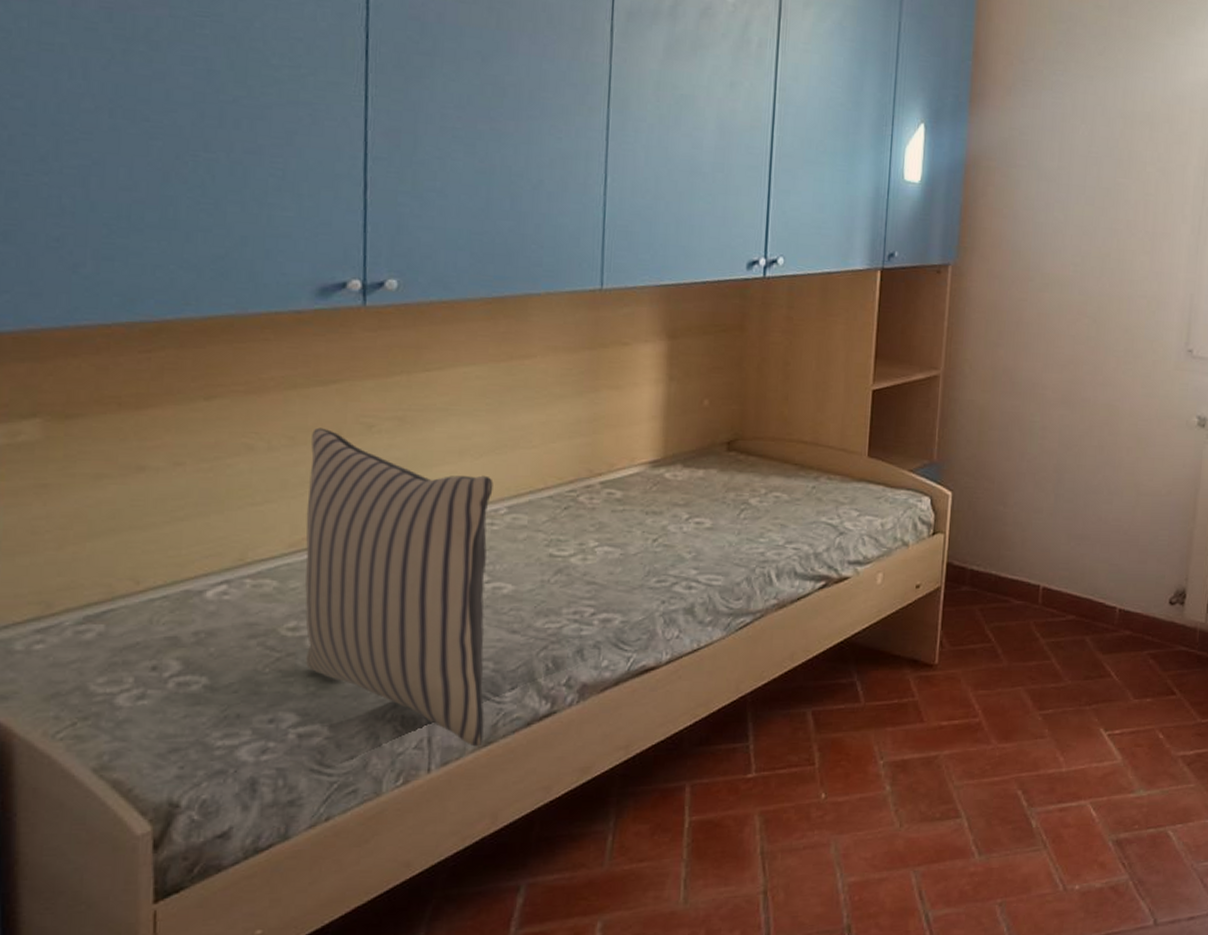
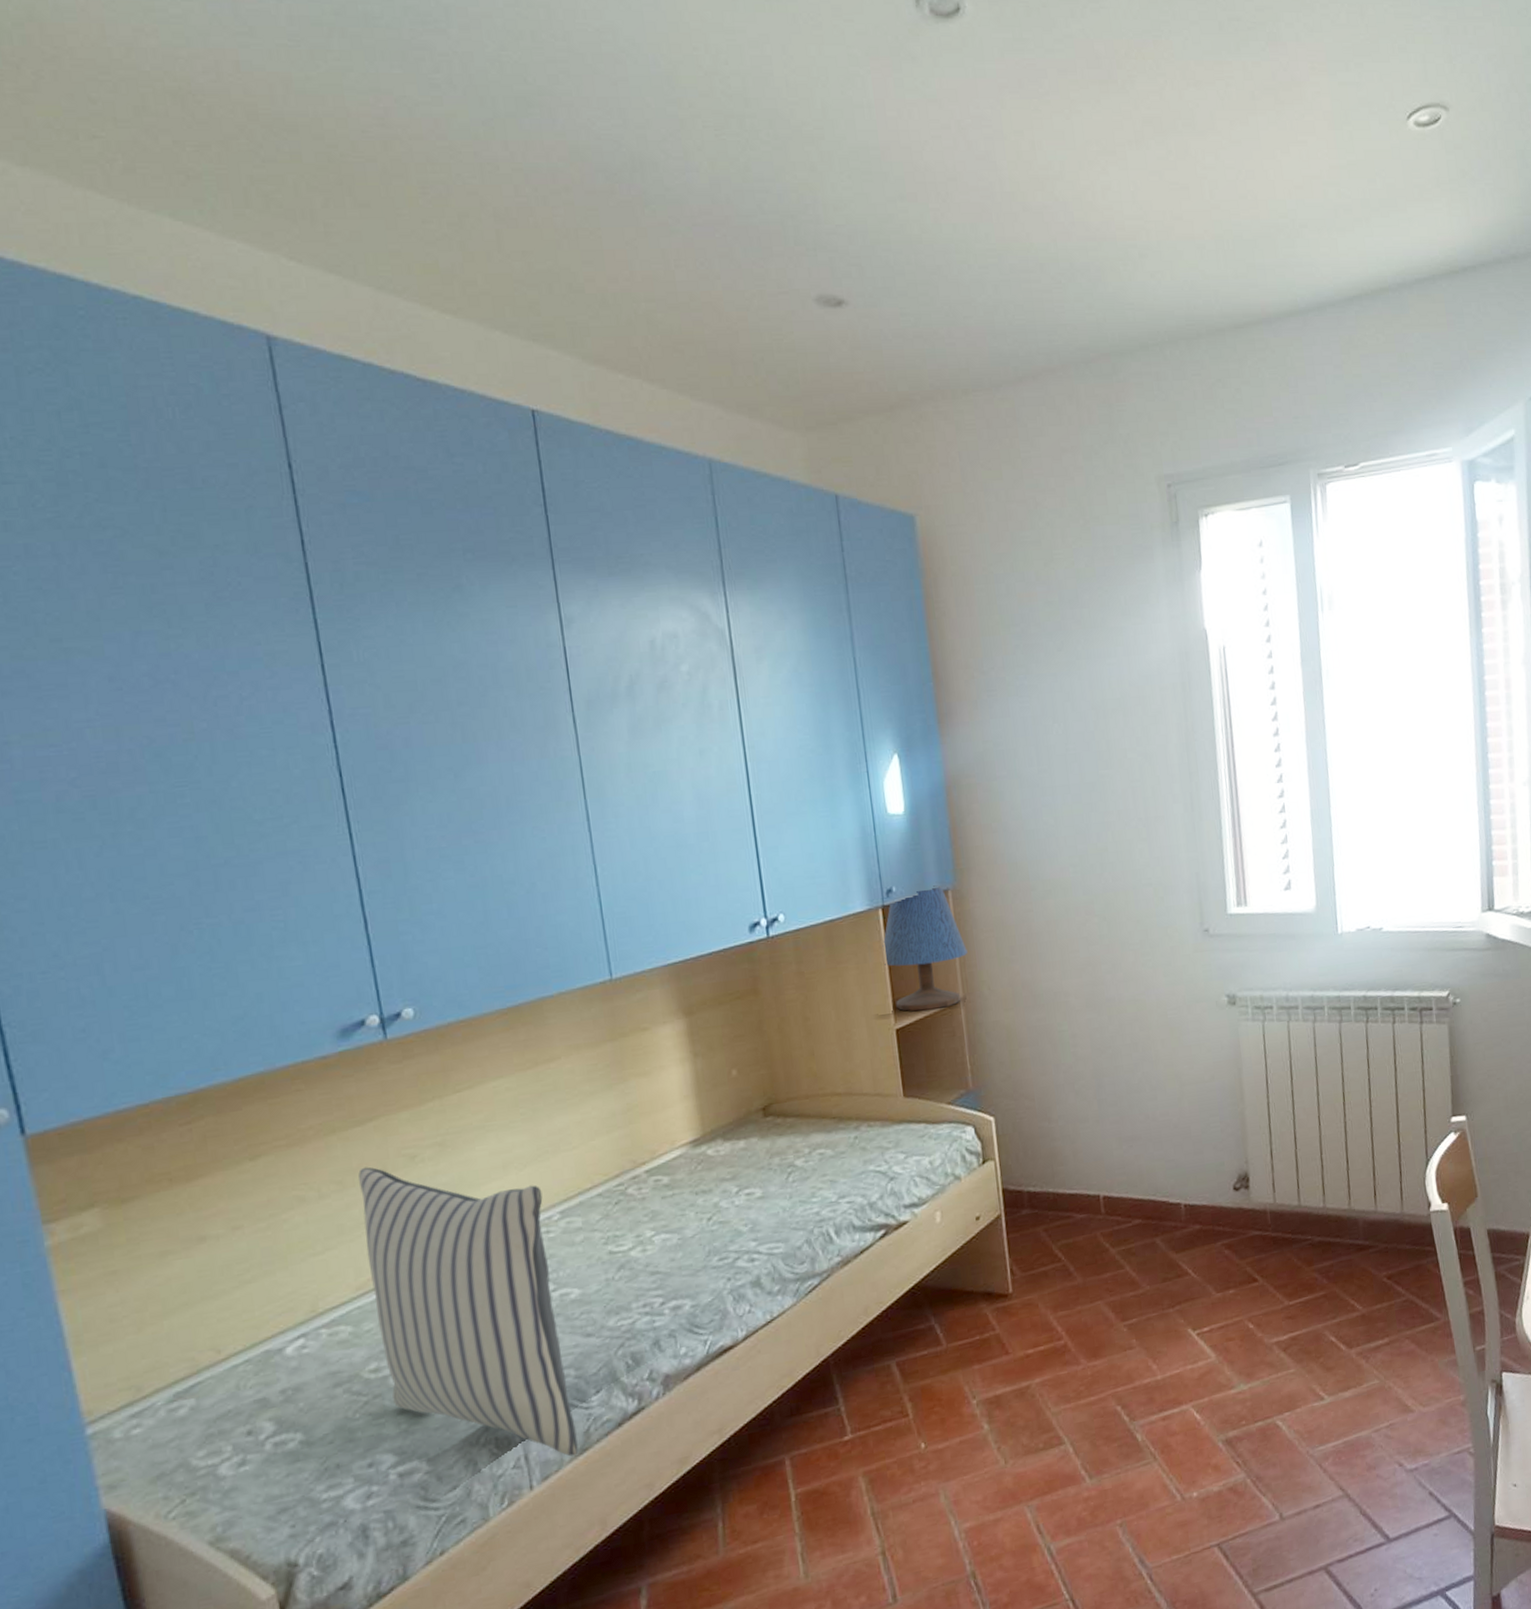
table lamp: none [873,258,957,378] -> present [882,885,968,1012]

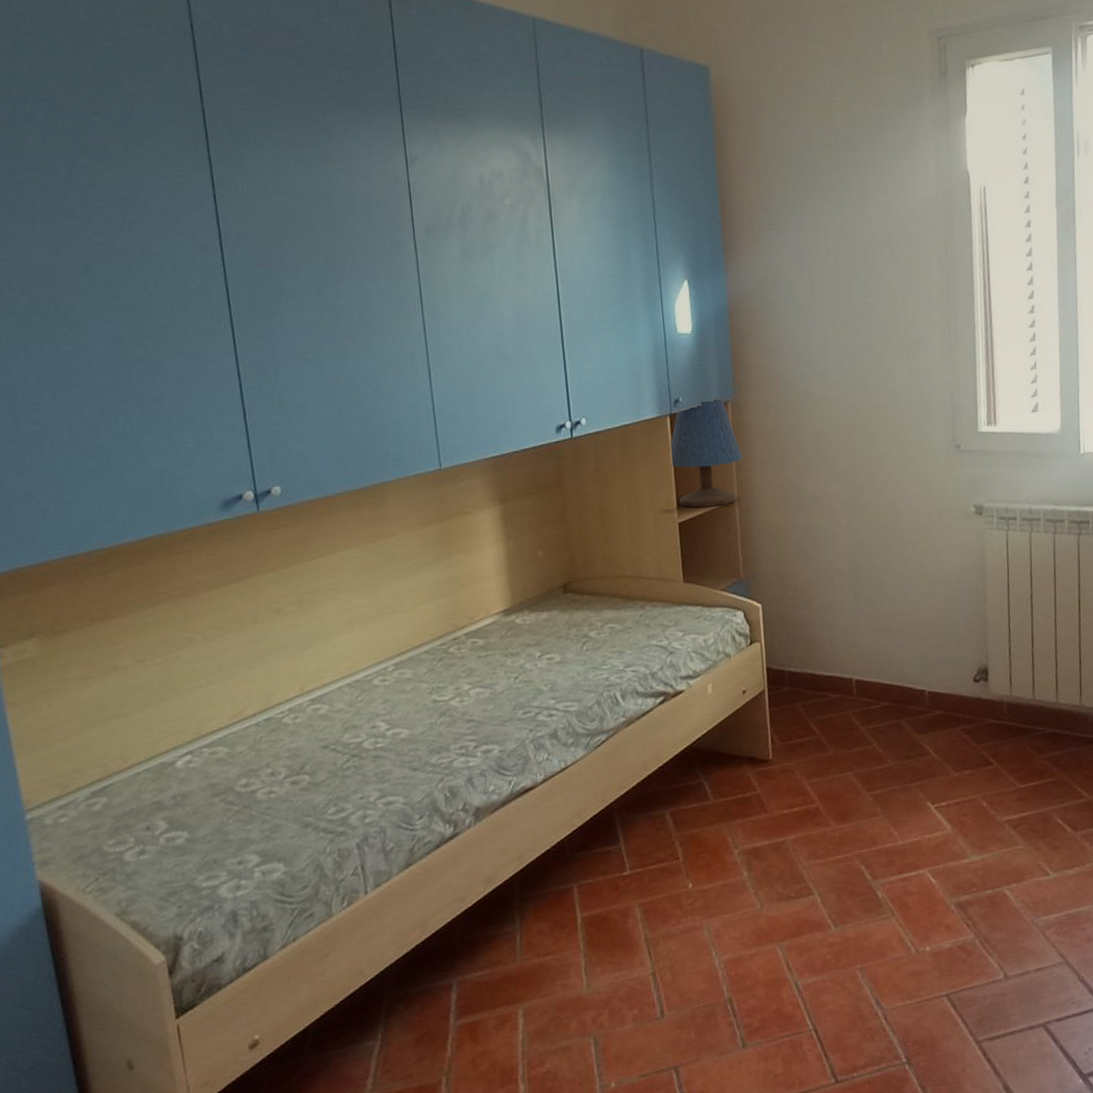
pillow: present [358,1167,579,1457] -> none [234,617,405,869]

